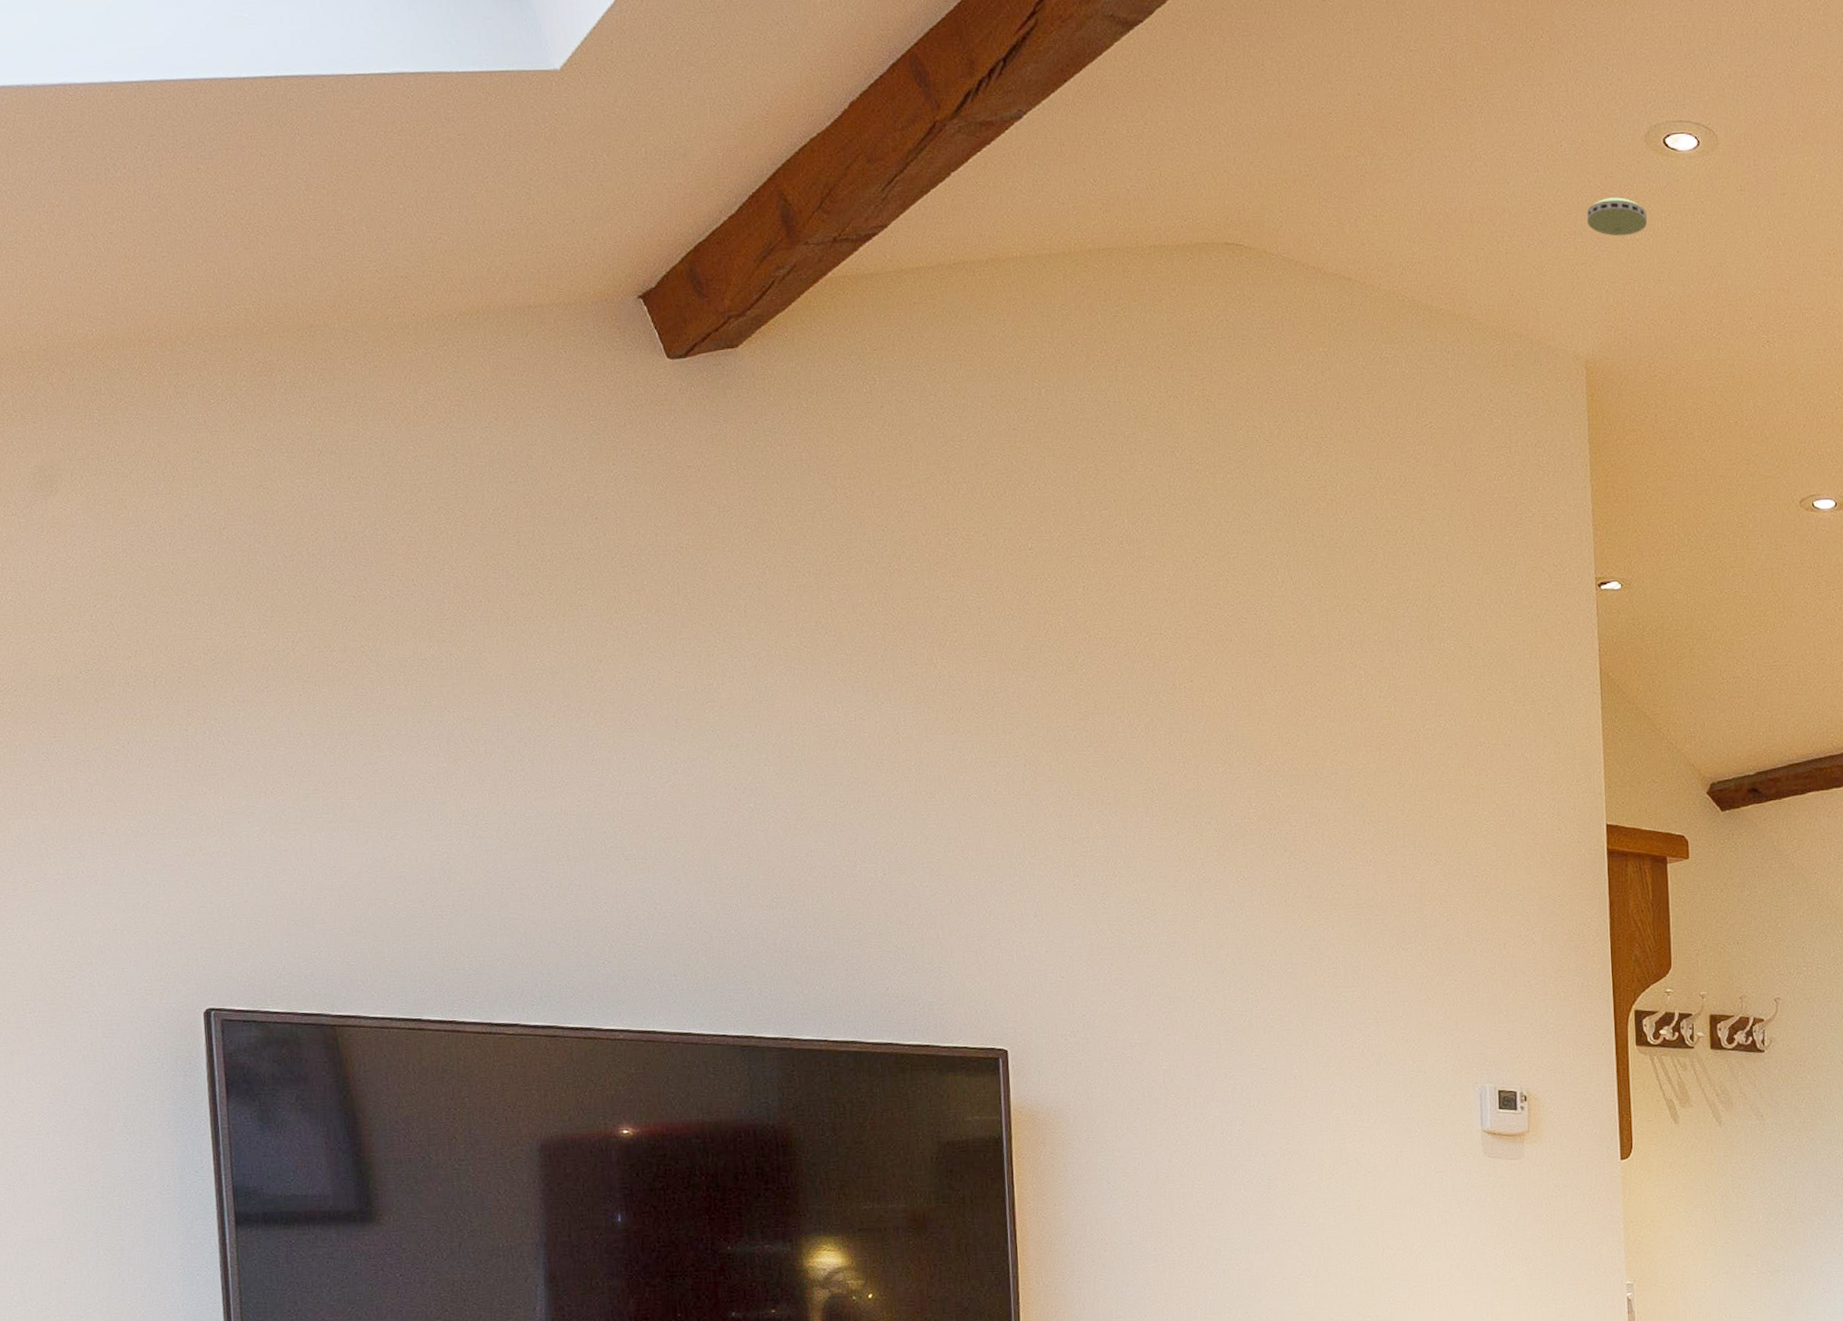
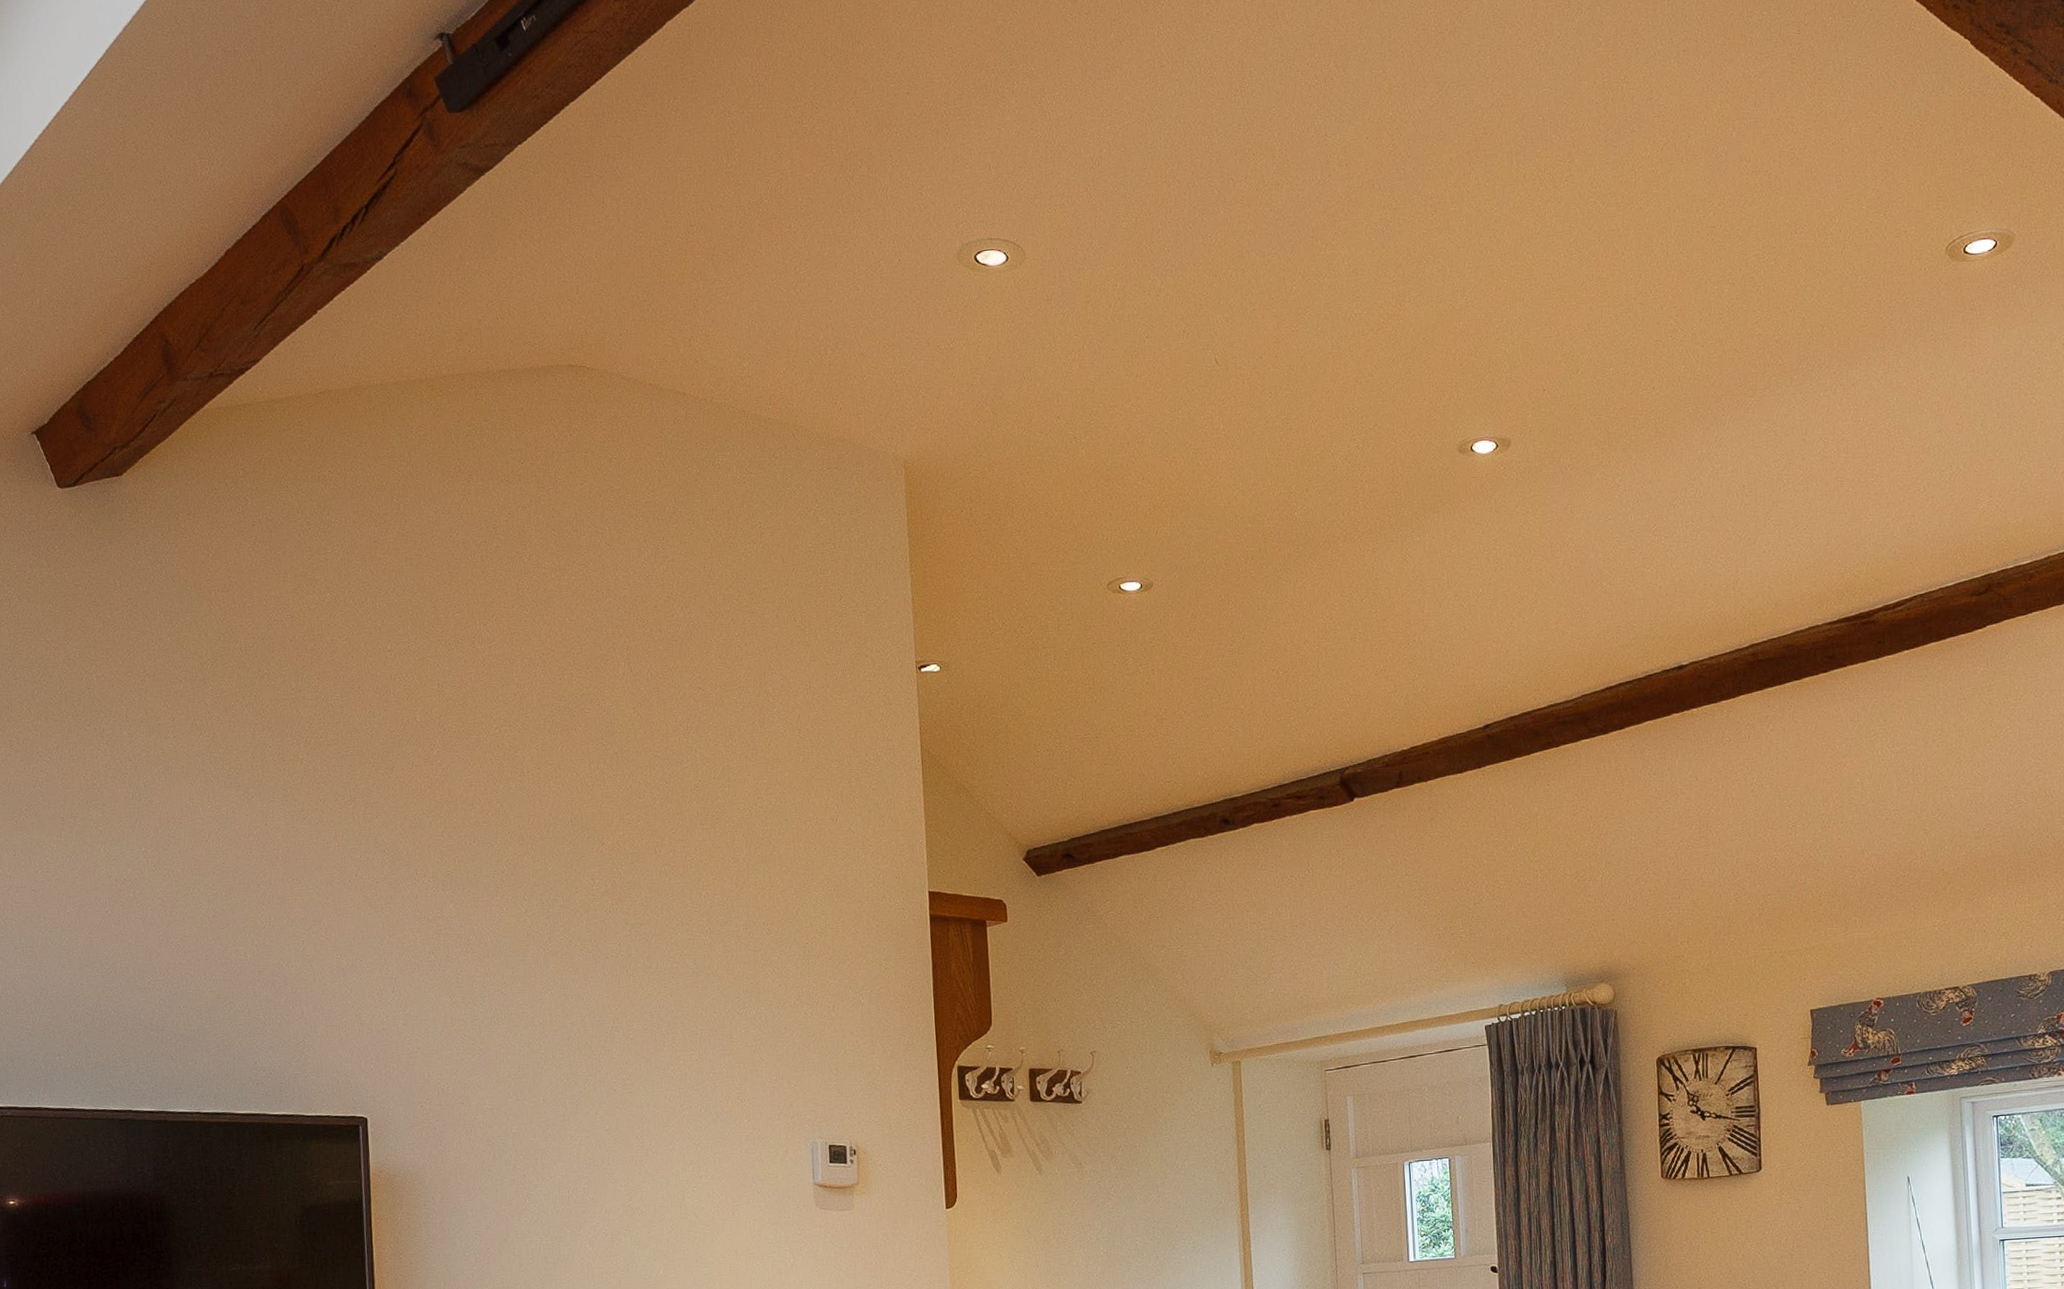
smoke detector: present [1586,197,1647,237] -> none [903,310,960,346]

